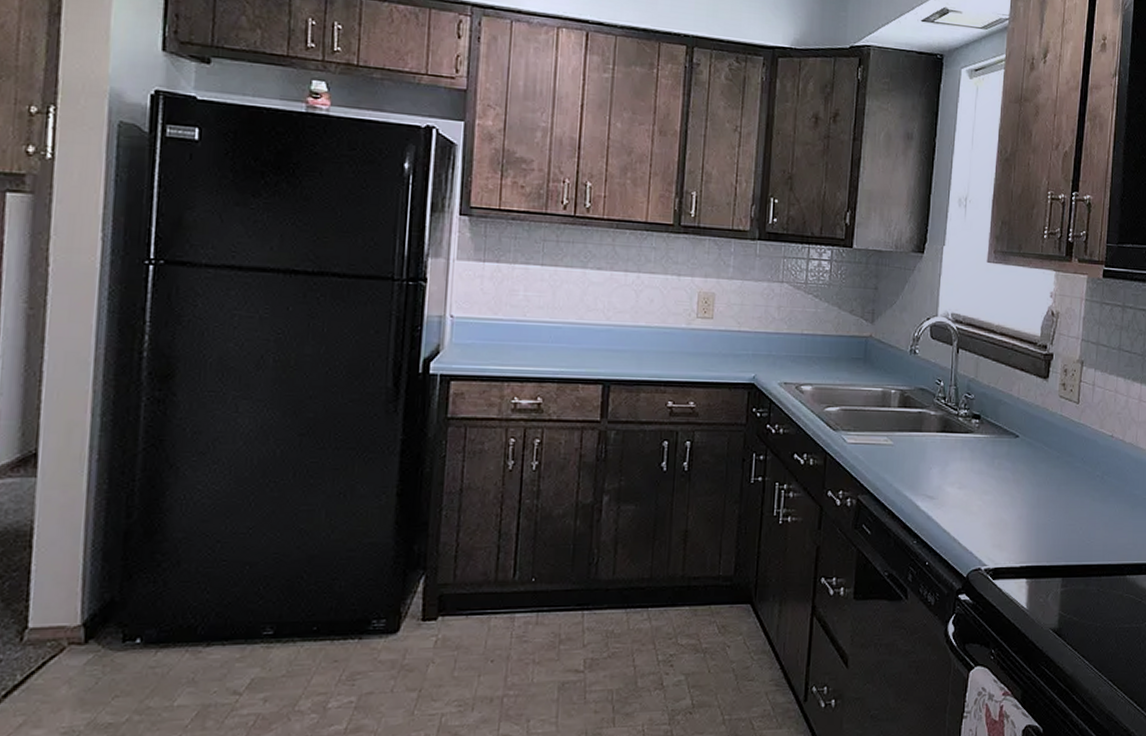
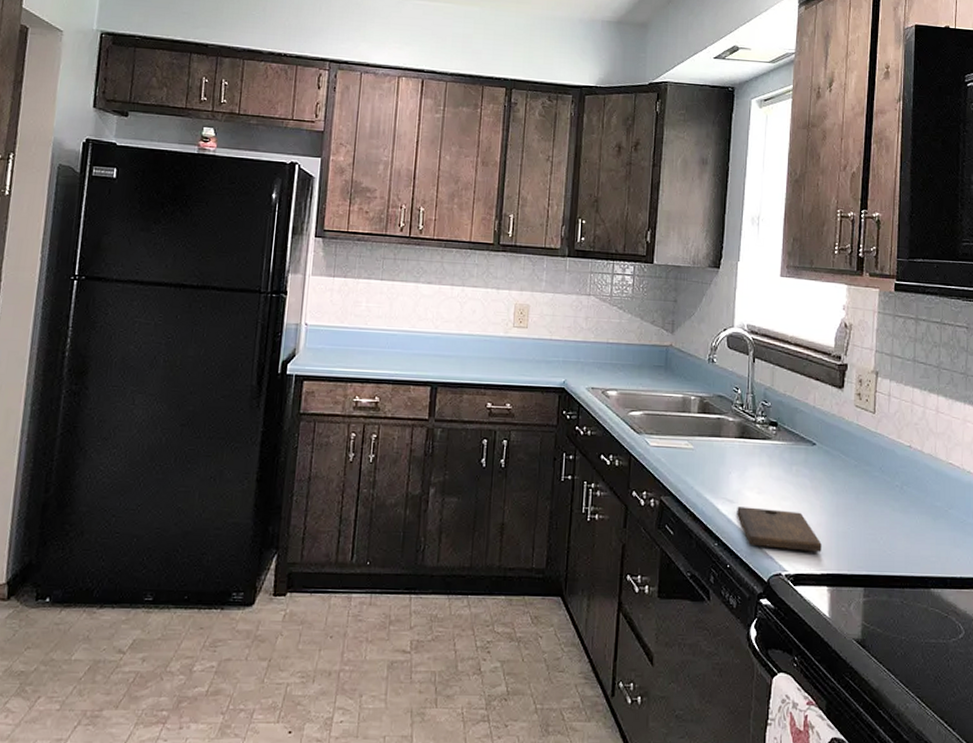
cutting board: none [937,503,1022,545] -> present [737,506,822,552]

